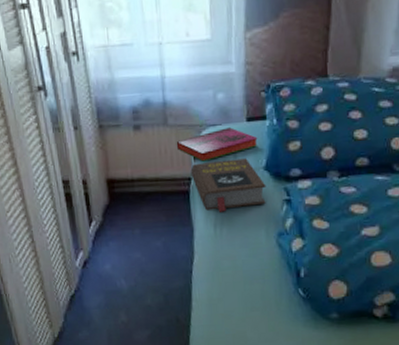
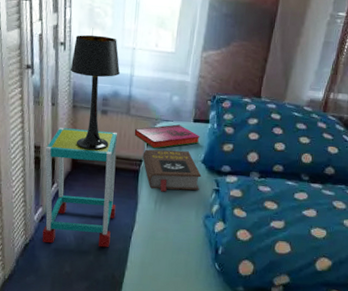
side table: none [76,149,169,291] -> present [42,128,117,247]
table lamp: none [88,34,149,176] -> present [70,34,121,151]

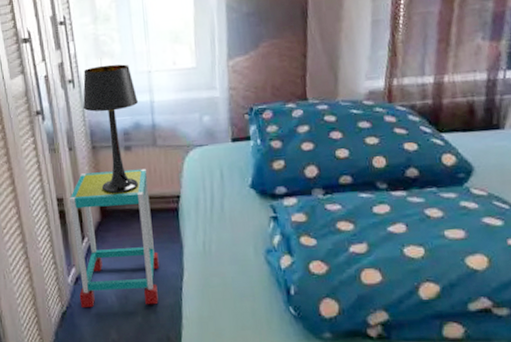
hardback book: present [134,124,200,149] -> none [165,147,244,180]
book: present [142,149,202,192] -> none [179,177,253,229]

